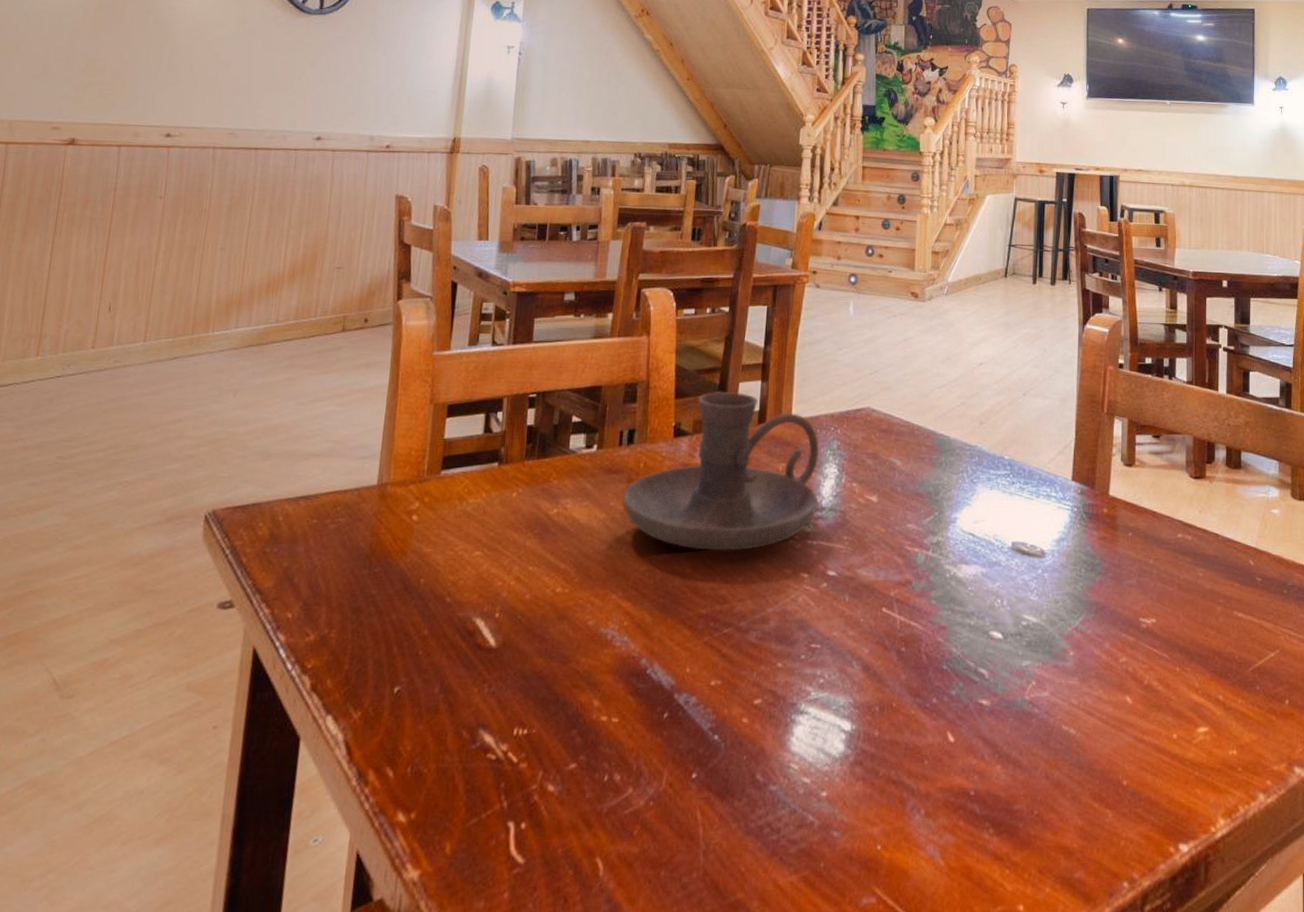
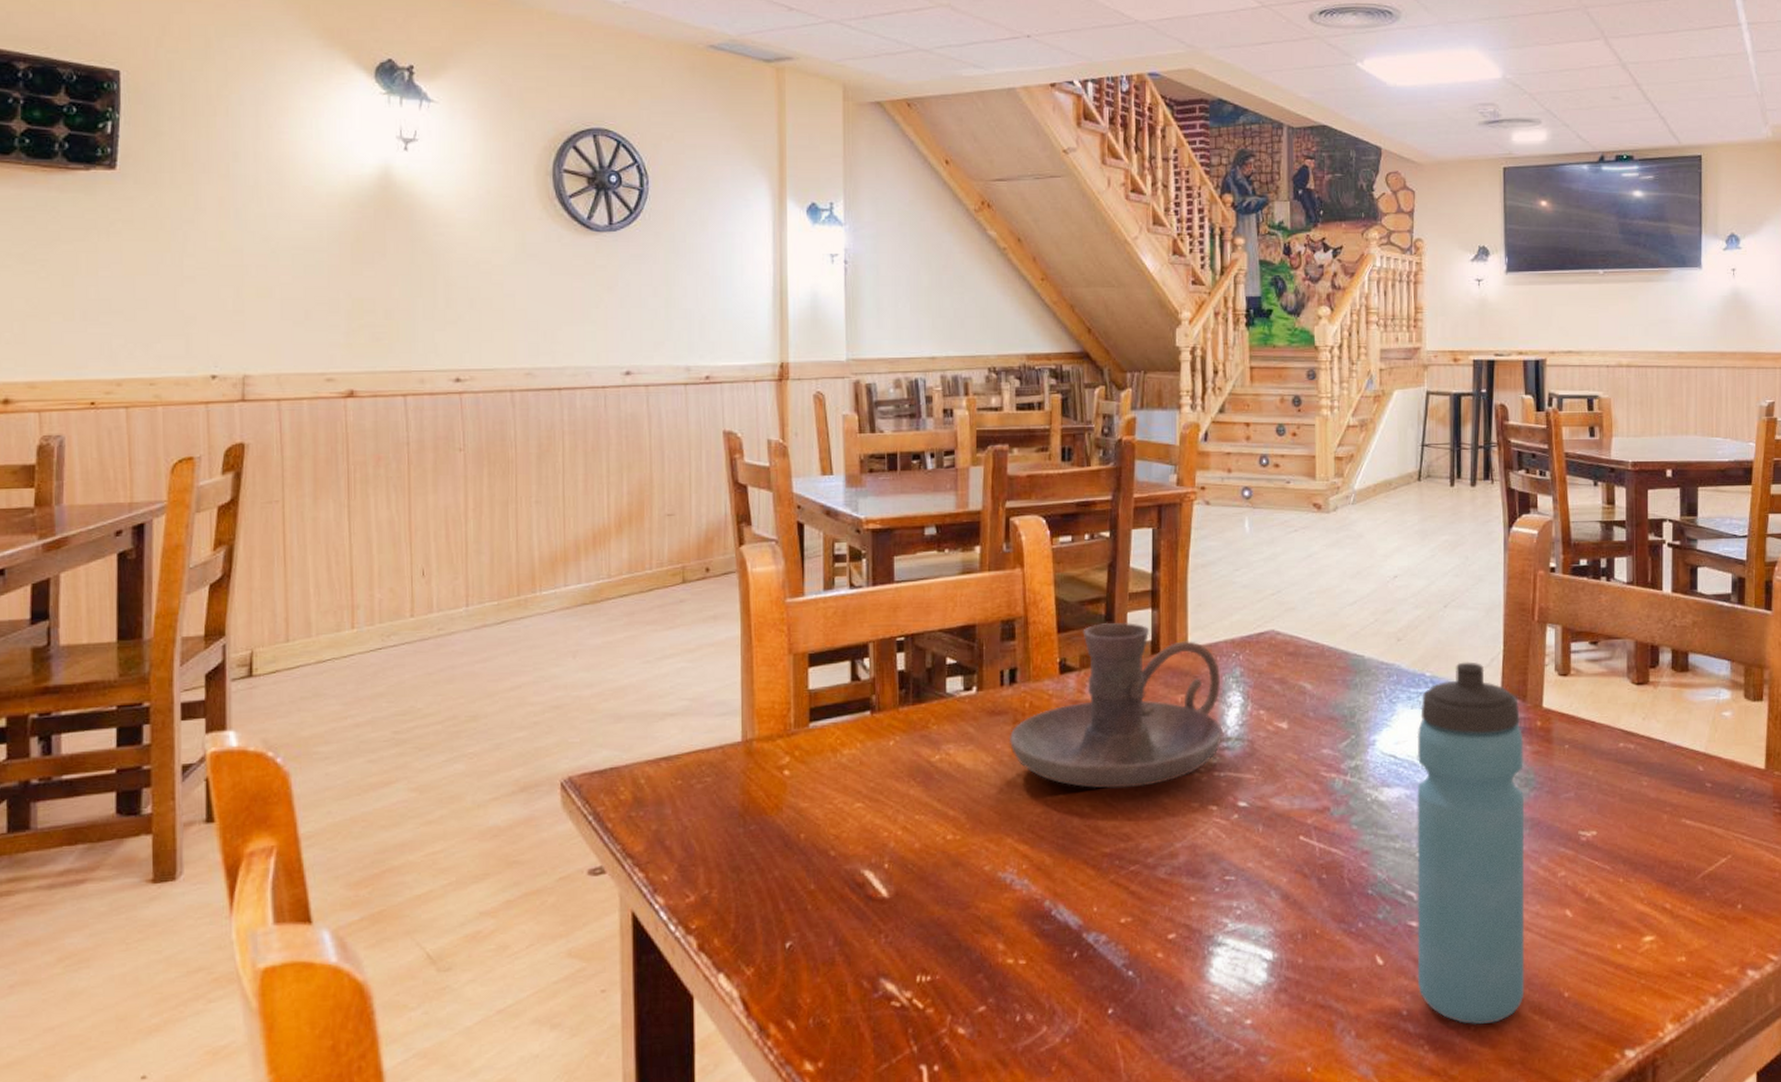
water bottle: none [985,447,1091,810] -> present [1417,662,1525,1025]

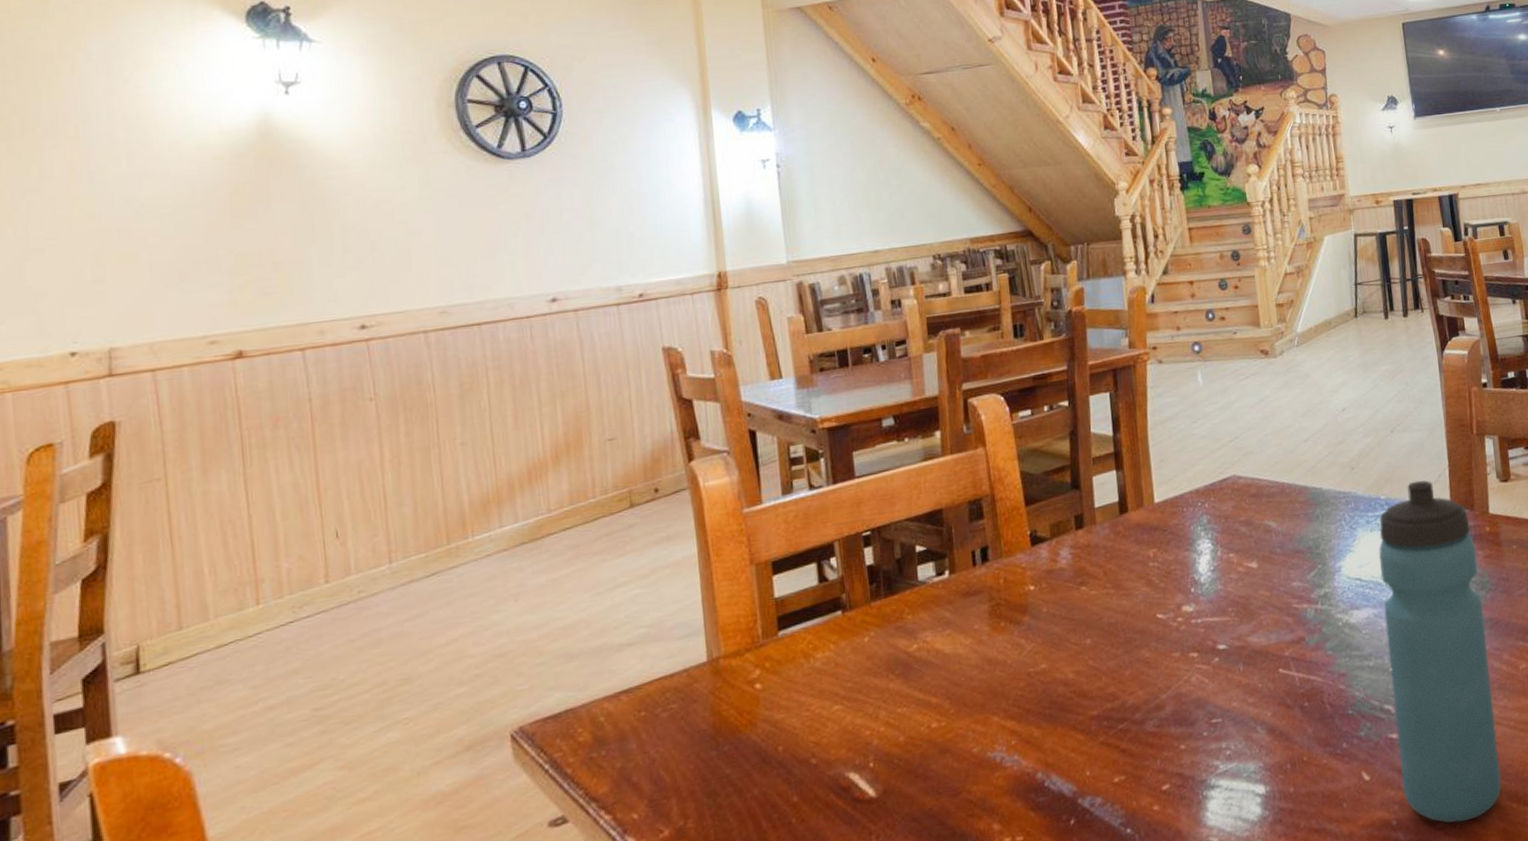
candle holder: present [1008,622,1223,789] -> none [986,486,1197,655]

